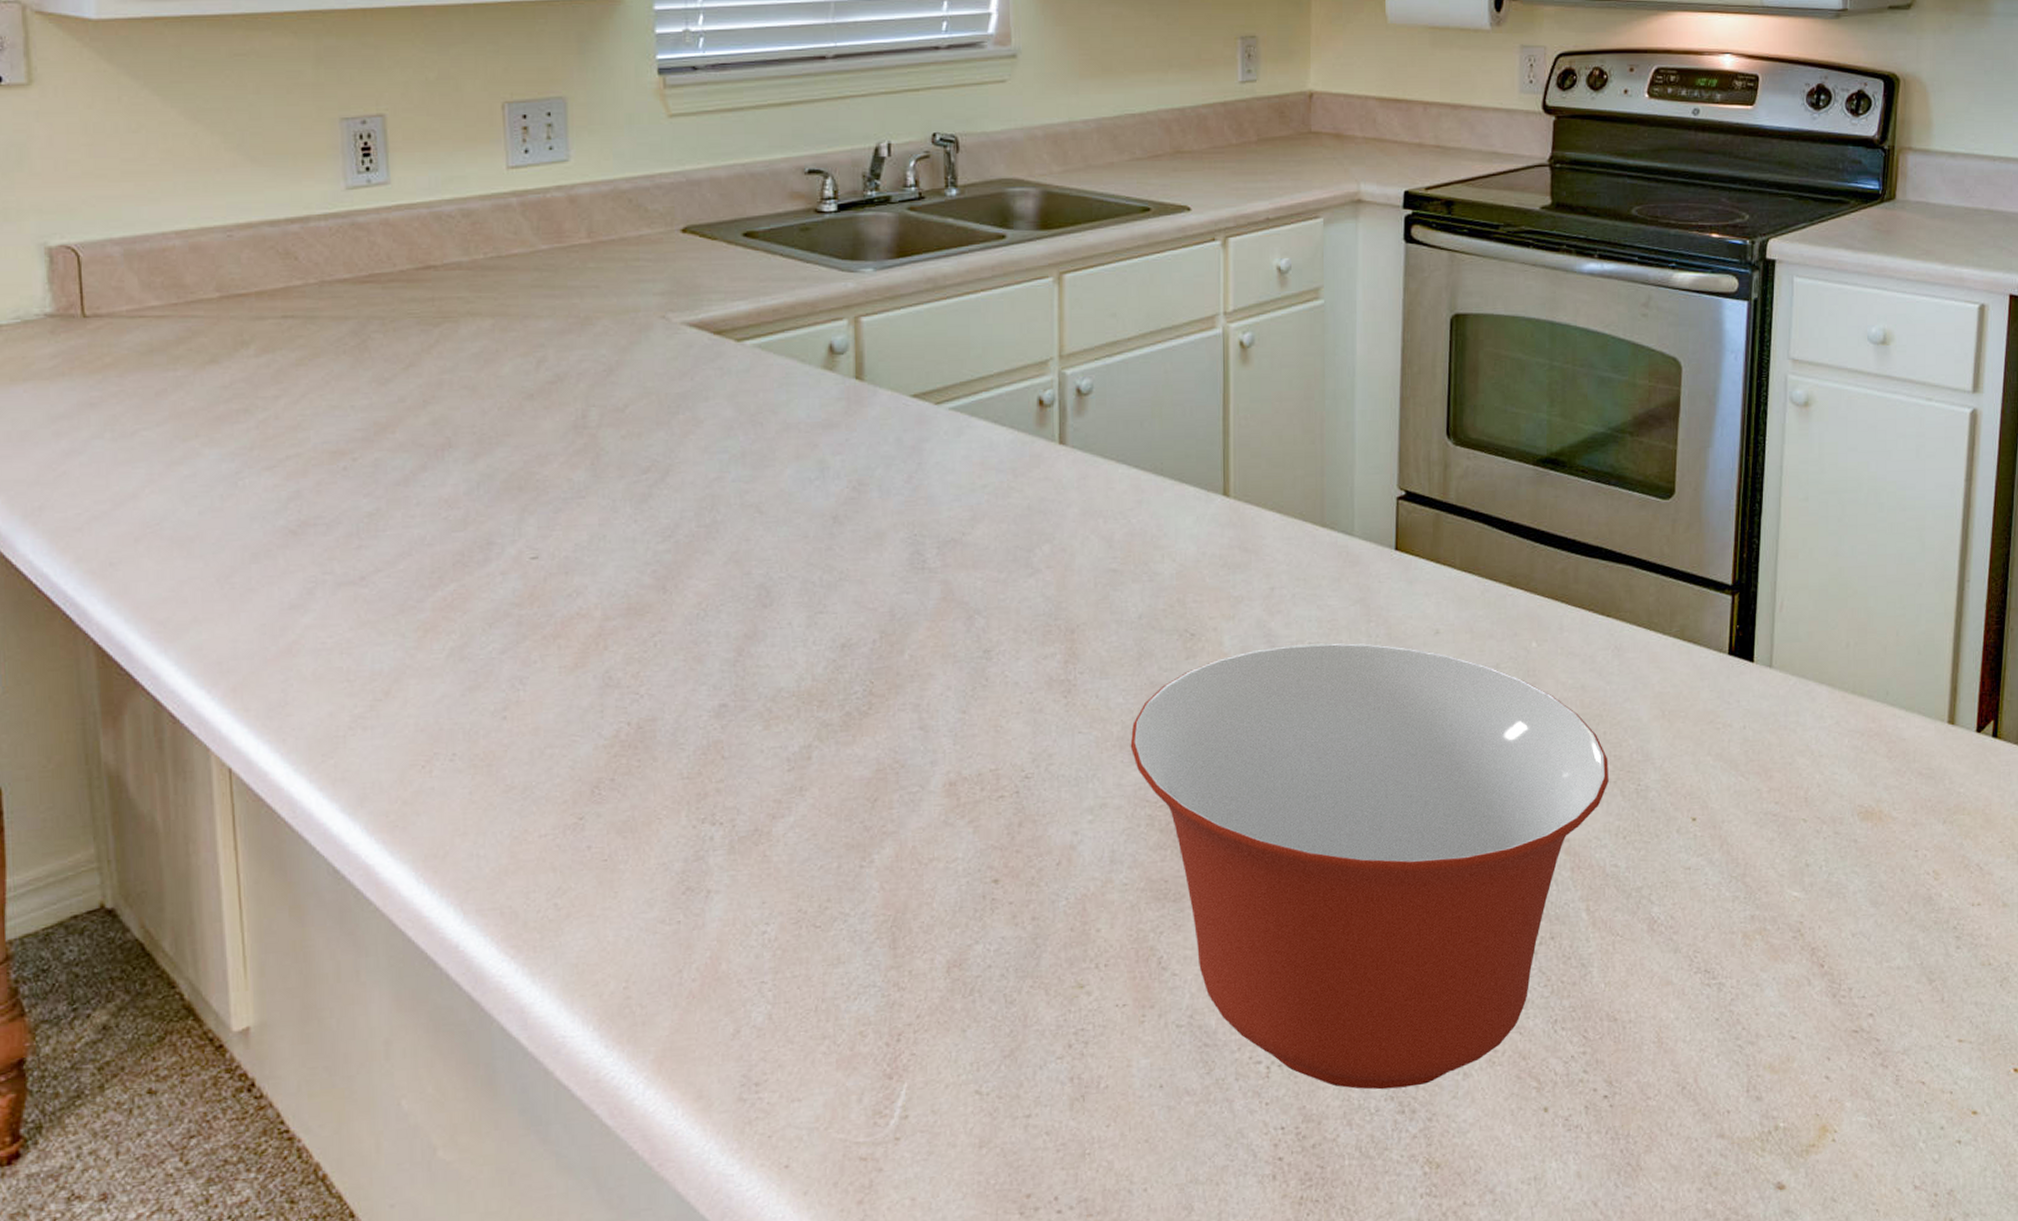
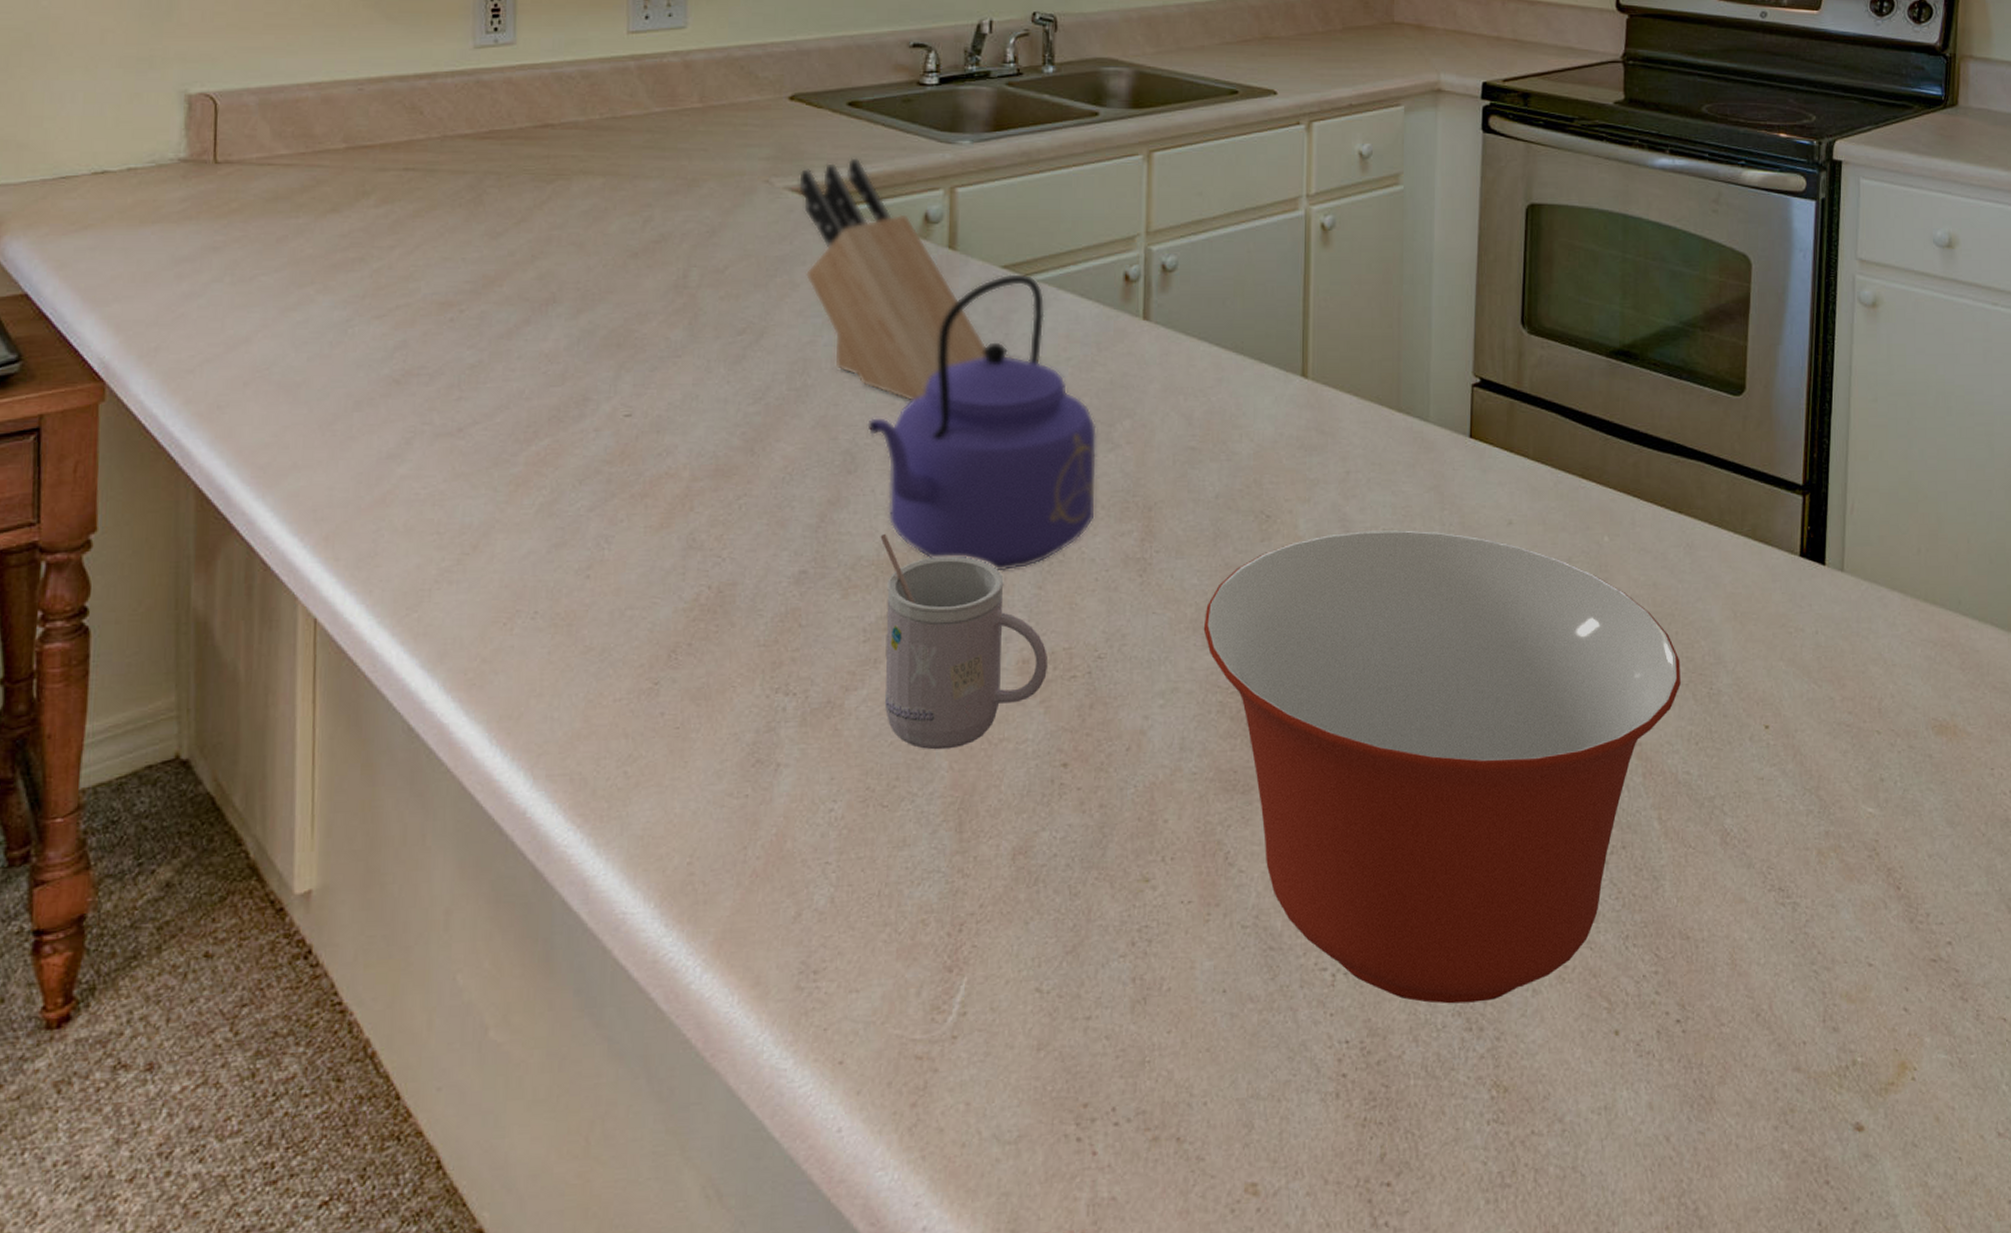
knife block: none [695,290,900,534] -> present [797,158,987,401]
kettle: none [781,401,1018,698] -> present [867,273,1098,571]
mug: none [799,666,974,872] -> present [880,534,1047,750]

